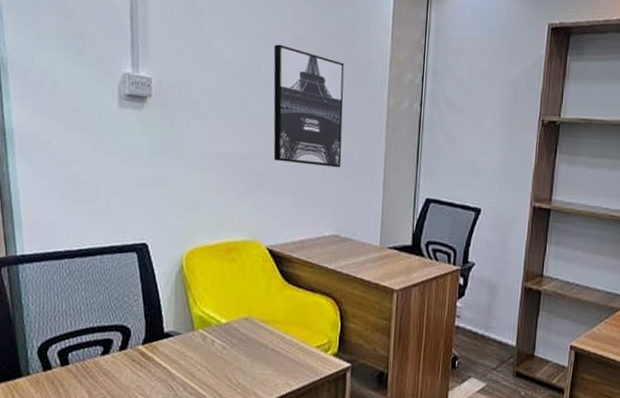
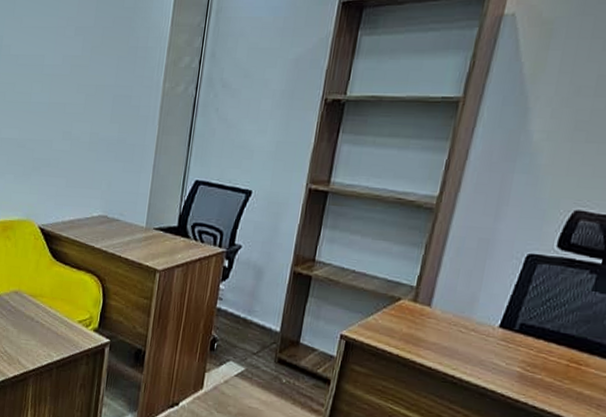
wall art: present [273,44,344,168] -> none [50,36,123,151]

